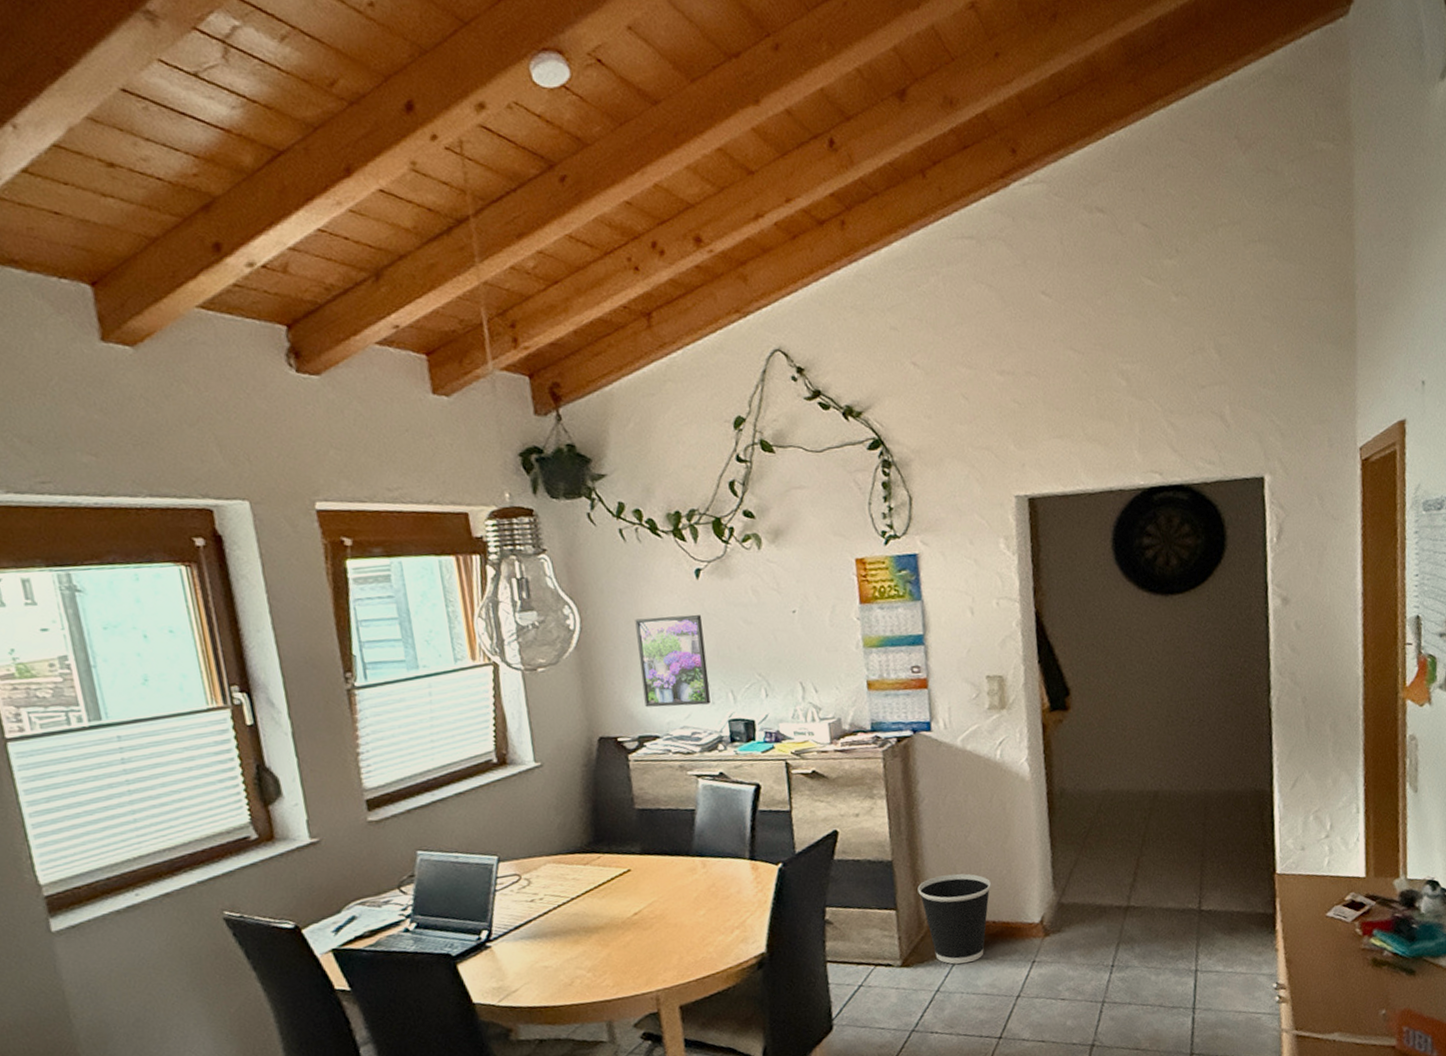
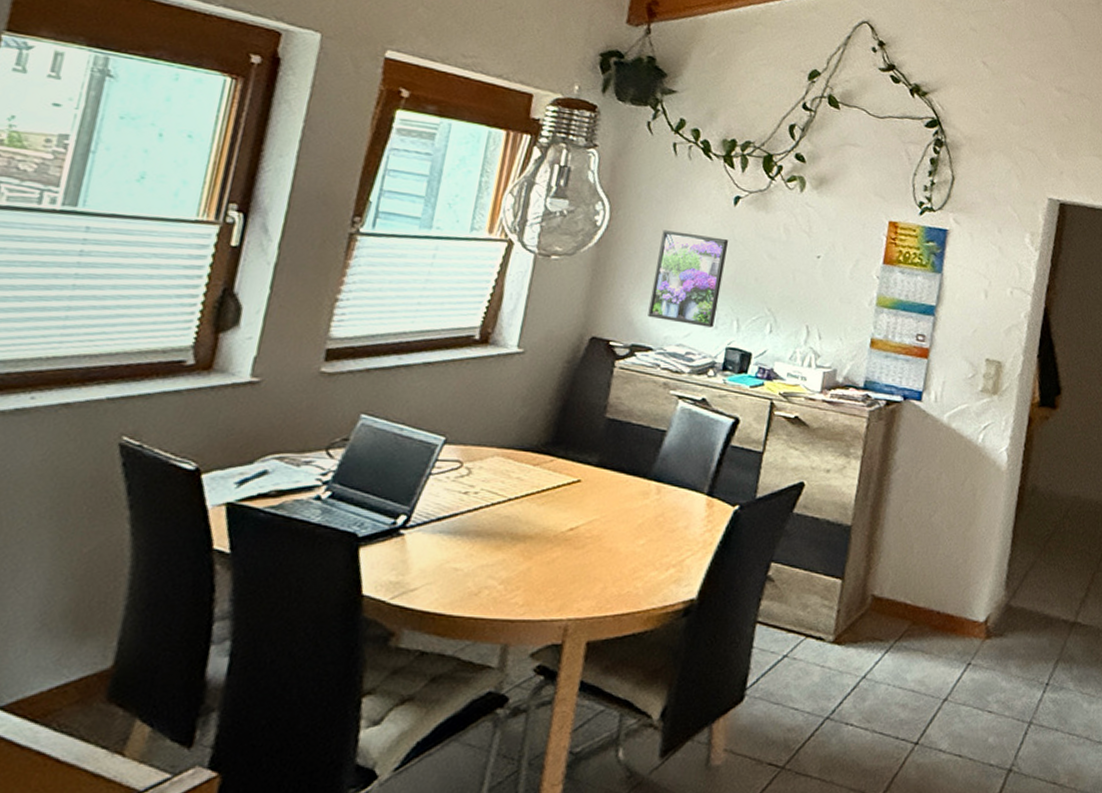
wastebasket: present [917,873,991,964] -> none [869,552,944,652]

